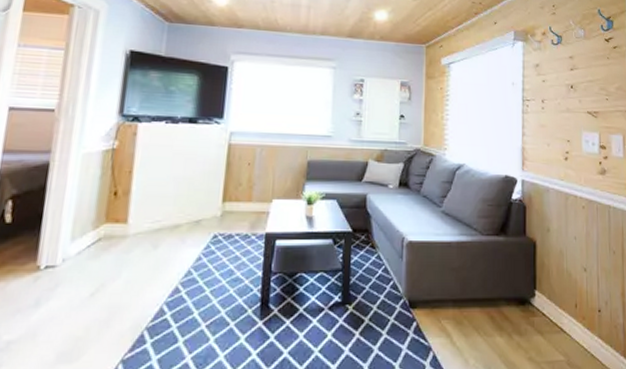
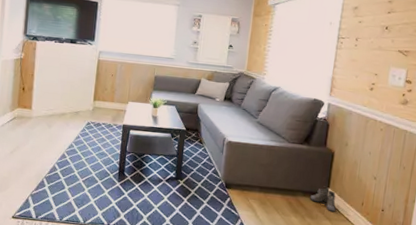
boots: none [515,288,547,322] -> present [310,186,336,212]

